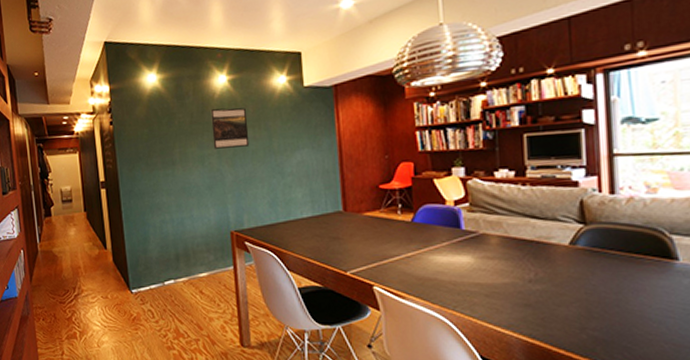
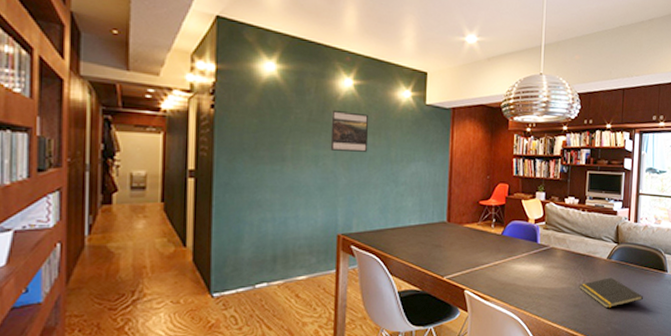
notepad: none [530,269,638,310] -> present [580,277,643,309]

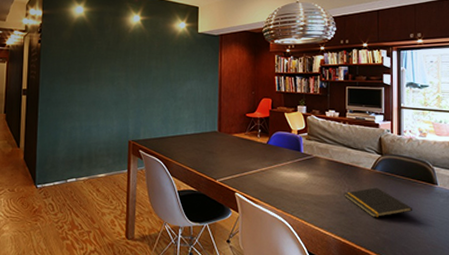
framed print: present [330,111,369,152] -> none [123,41,153,73]

